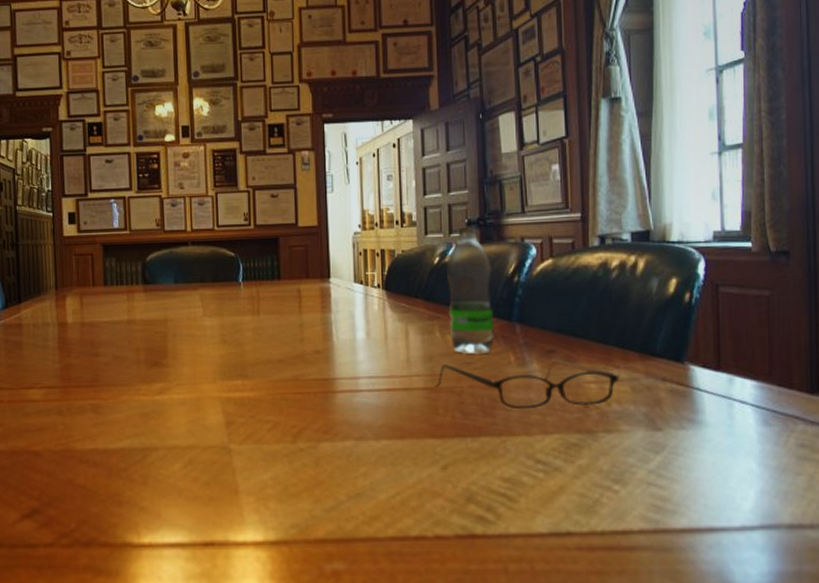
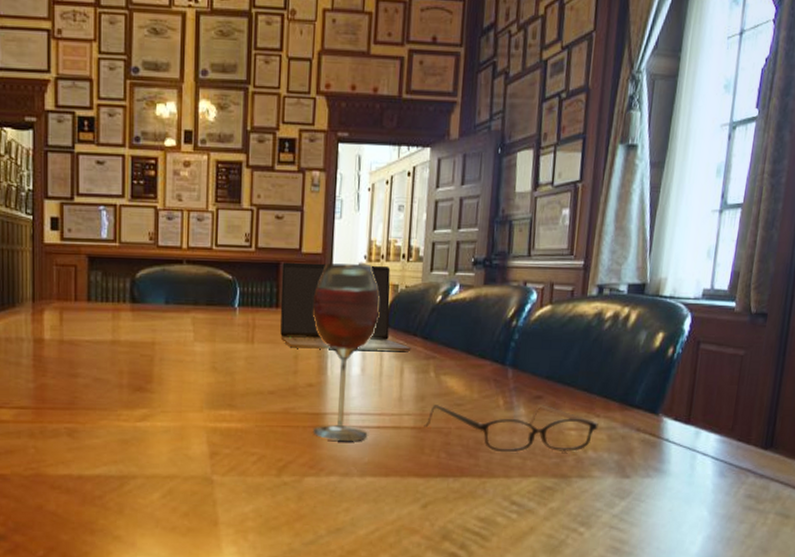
laptop: none [280,233,414,317] -> present [280,262,412,351]
wineglass: none [314,233,379,405] -> present [312,263,381,441]
bottle: present [446,226,496,355] -> none [443,266,493,397]

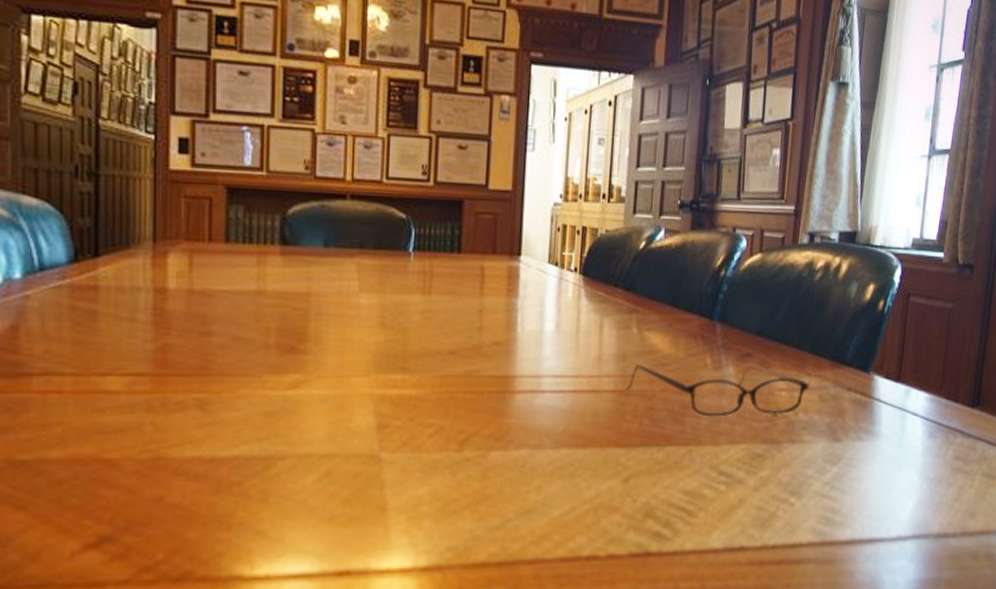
laptop: present [280,262,412,351] -> none [462,199,612,304]
wineglass: present [312,263,381,441] -> none [499,202,578,408]

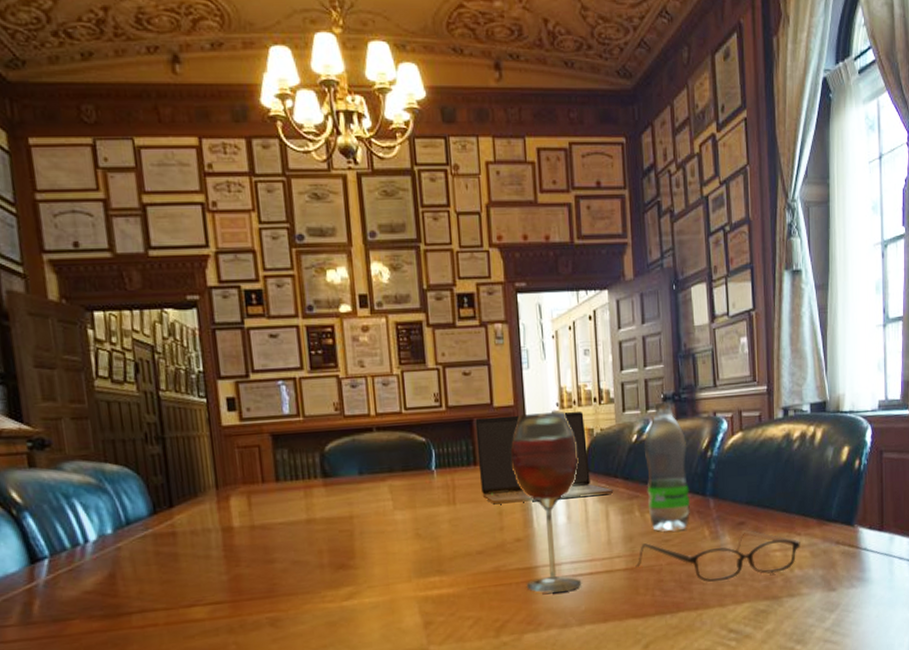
laptop: none [462,199,612,304] -> present [475,411,614,505]
wineglass: none [499,202,578,408] -> present [511,412,582,593]
bottle: none [646,209,700,355] -> present [643,401,691,532]

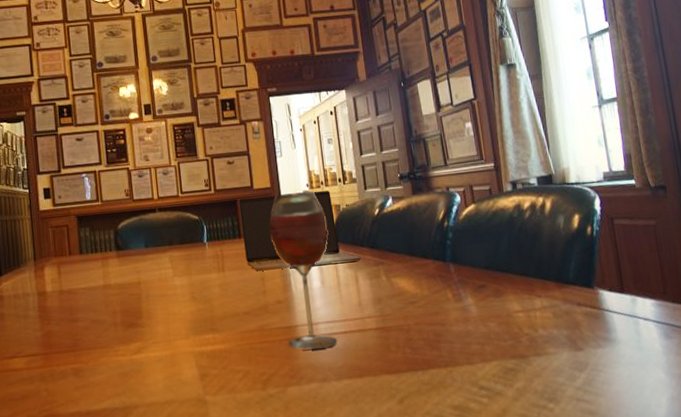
eyeglasses: present [635,530,801,583] -> none [385,292,542,342]
bottle: present [643,401,691,532] -> none [385,179,434,294]

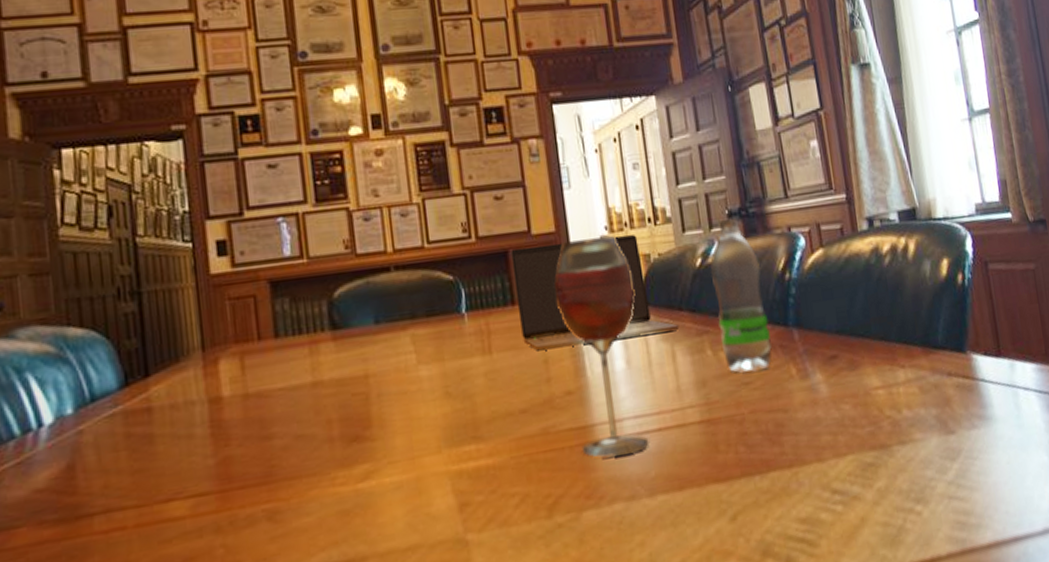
bottle: none [385,179,434,294] -> present [710,217,773,373]

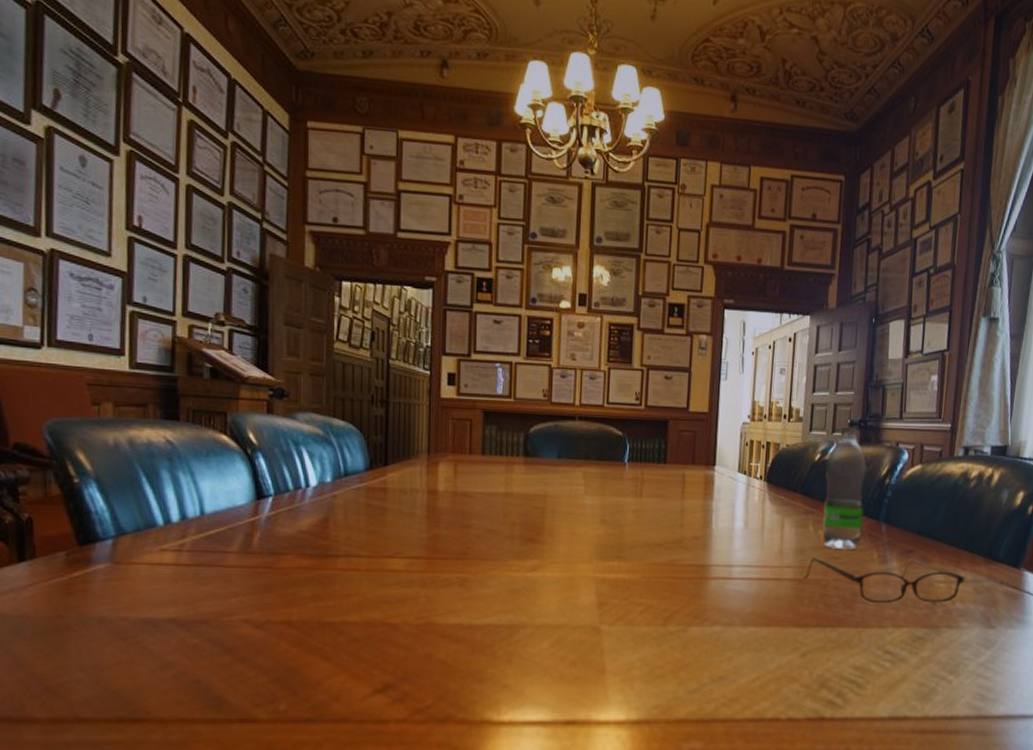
laptop: present [511,234,679,351] -> none [667,420,792,506]
wineglass: present [555,236,649,458] -> none [697,422,763,592]
eyeglasses: none [712,365,907,432] -> present [803,558,965,604]

